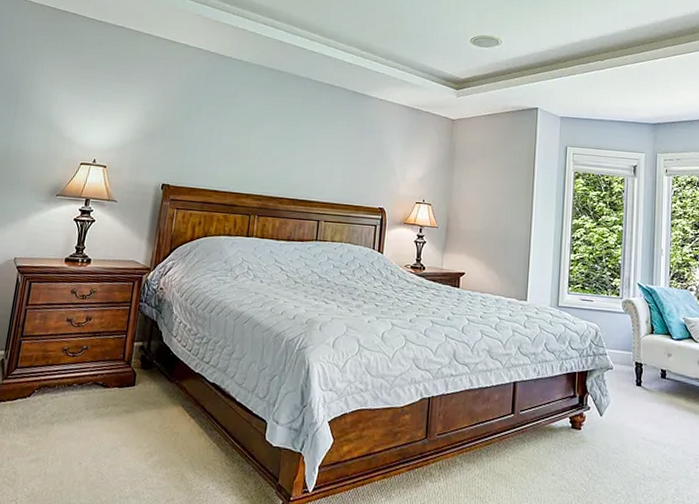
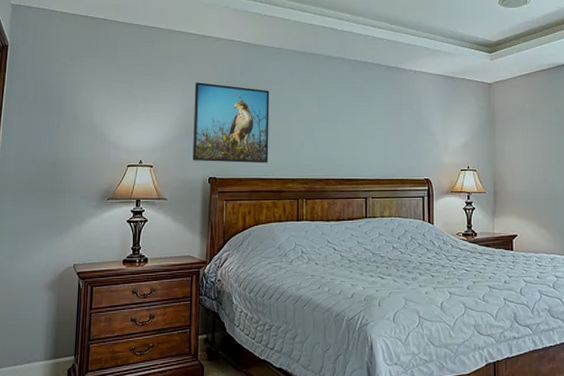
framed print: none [147,87,233,176] -> present [192,82,270,164]

